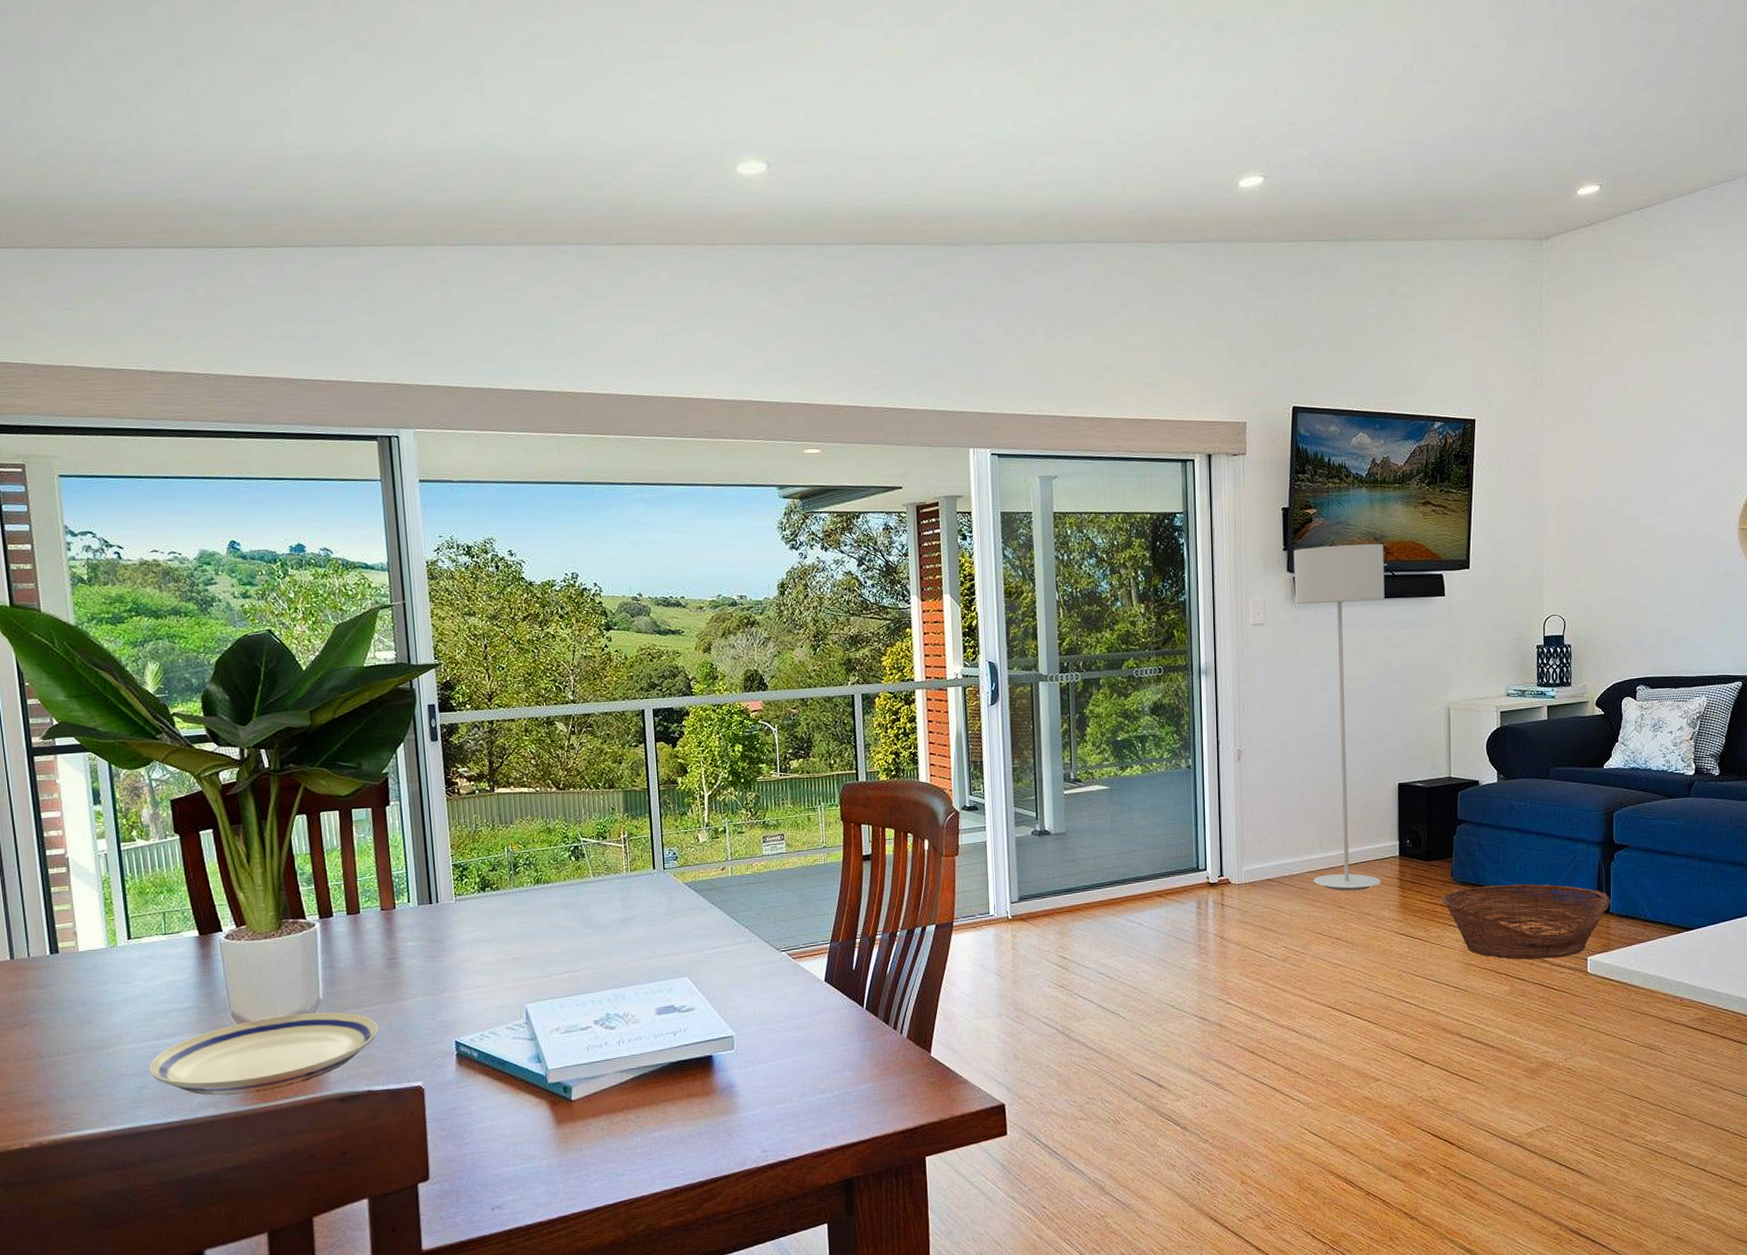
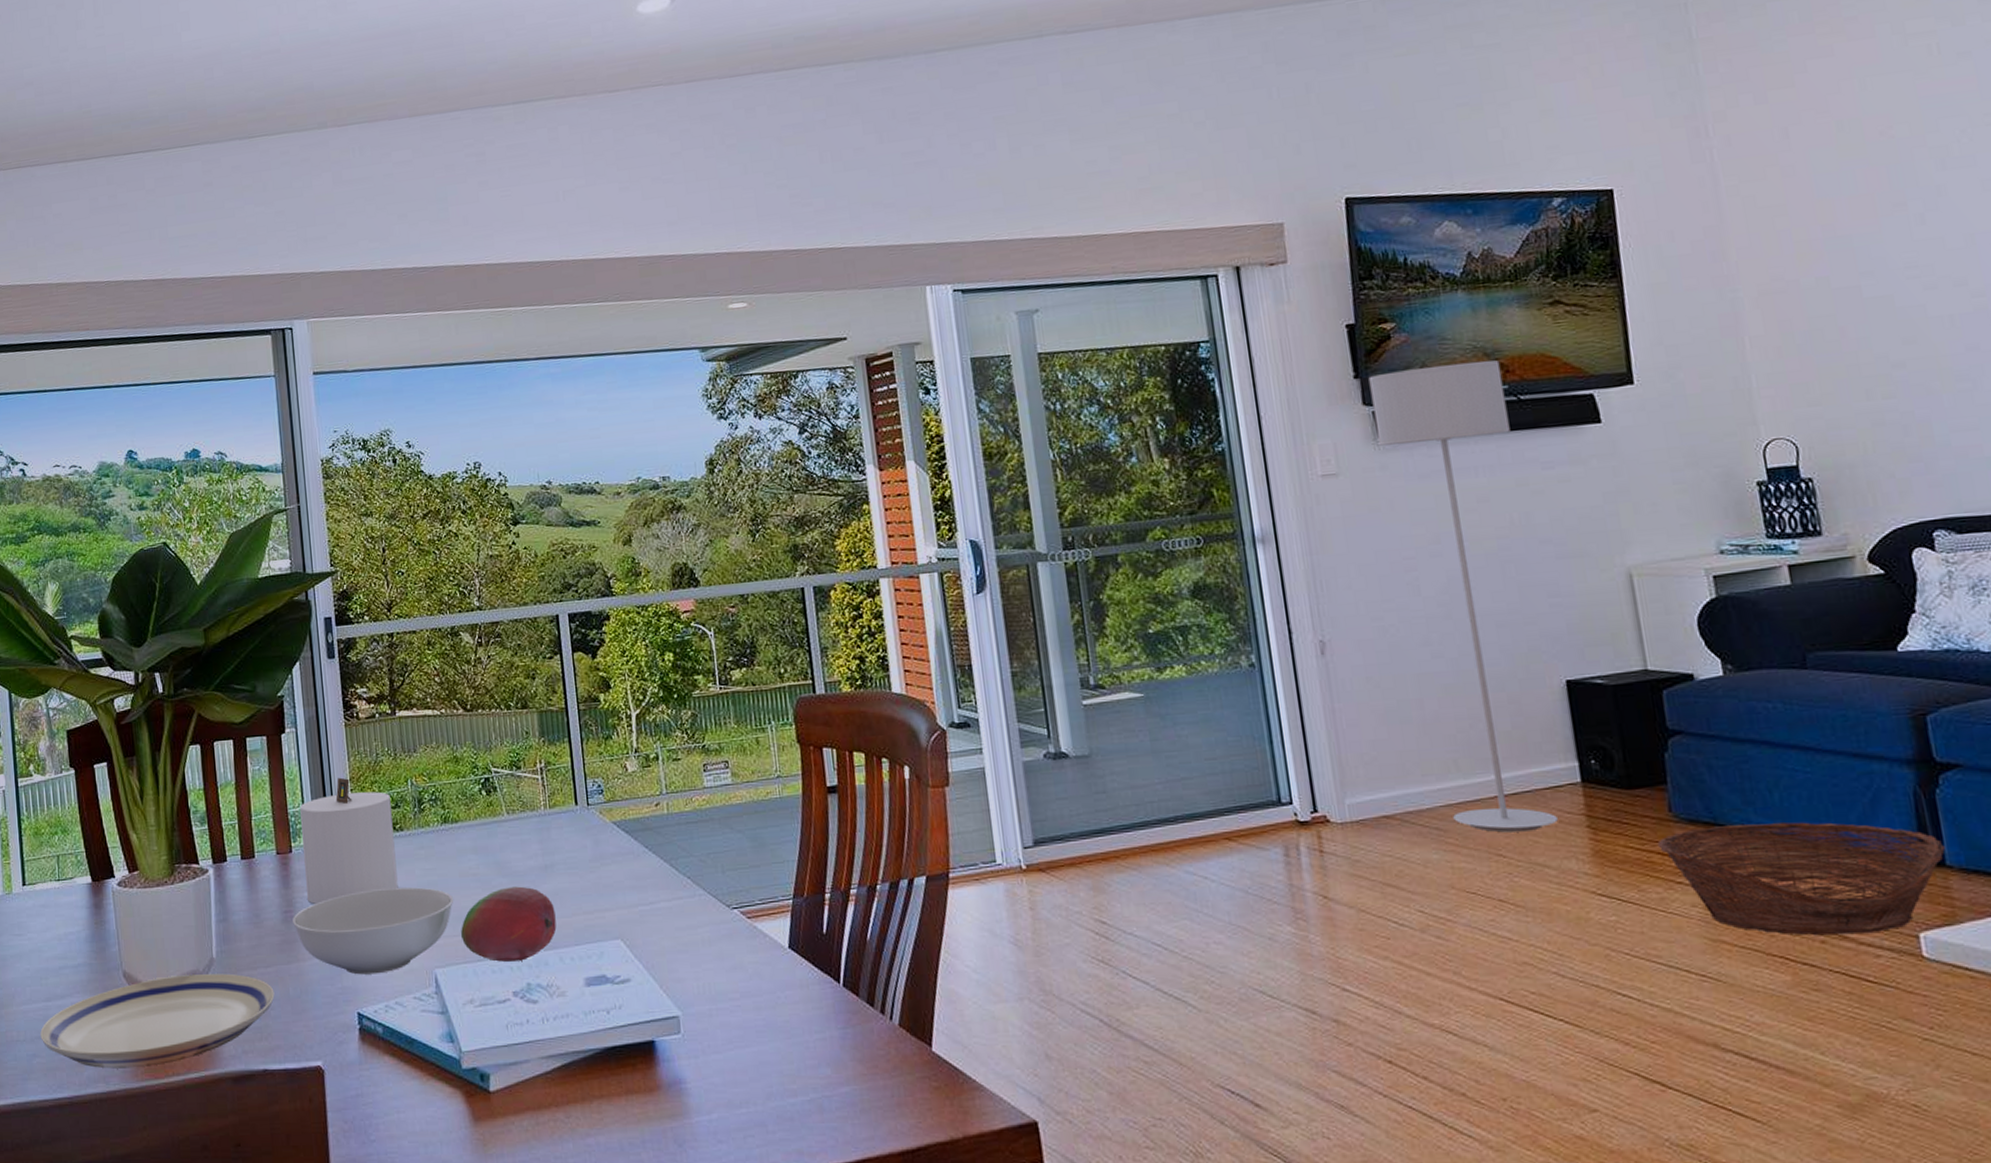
bowl: none [395,937,544,1010] -> present [292,887,454,975]
candle: none [403,844,494,952] -> present [300,777,398,904]
fruit: none [550,935,633,997] -> present [461,886,557,962]

